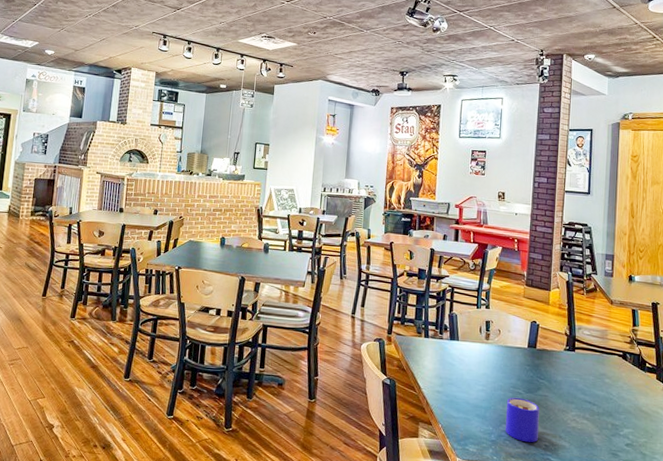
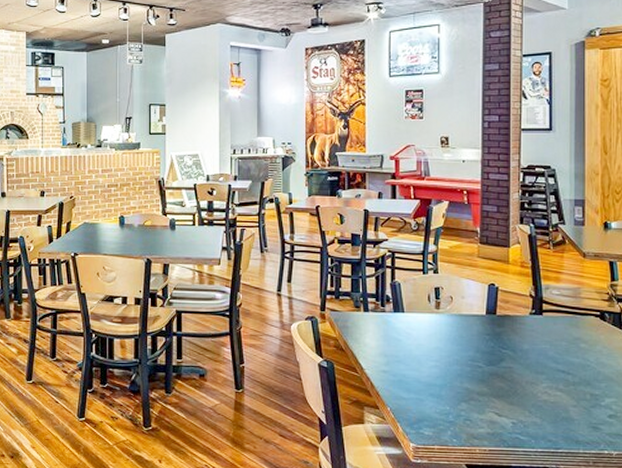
mug: present [505,397,540,443] -> none [464,371,504,421]

